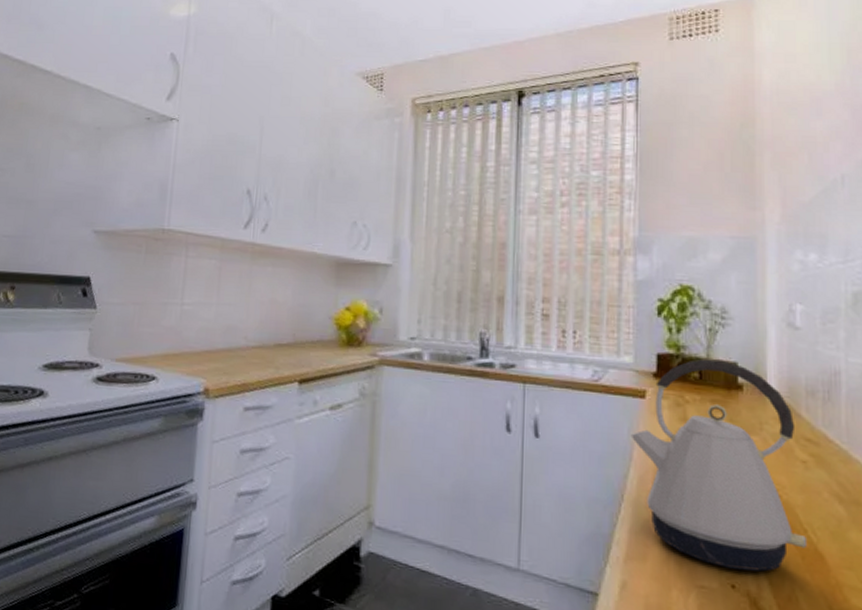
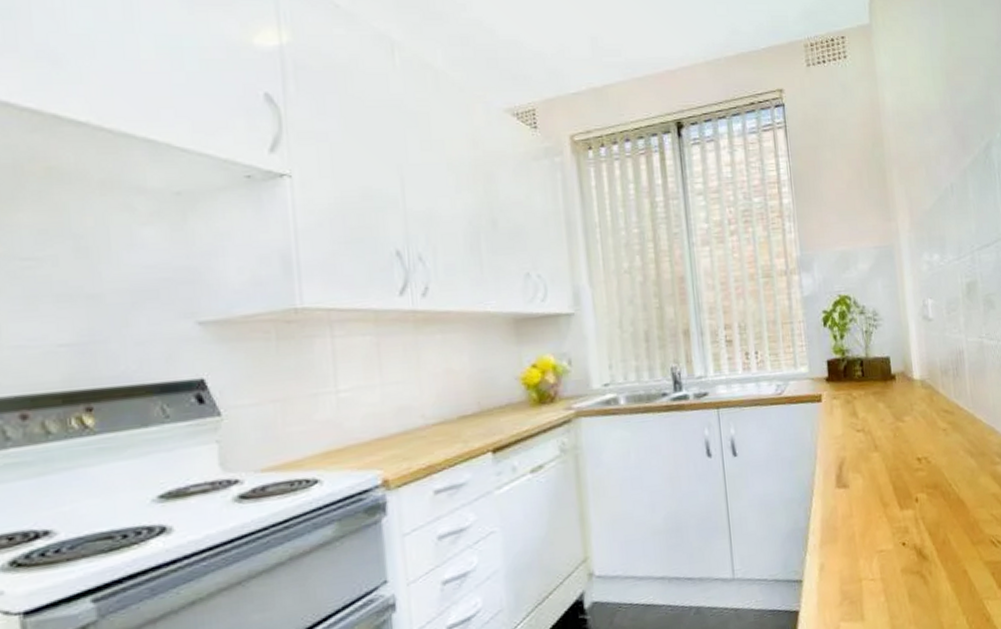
kettle: present [630,359,808,572] -> none [813,356,953,531]

